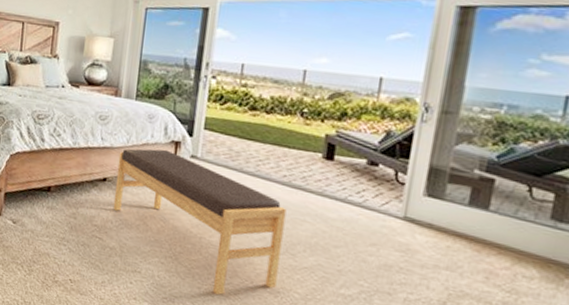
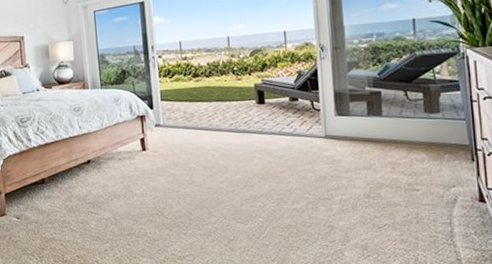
bench: present [113,148,287,296] -> none [96,124,244,236]

